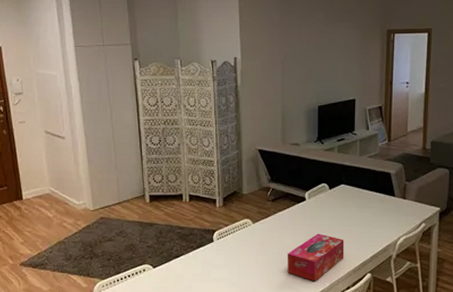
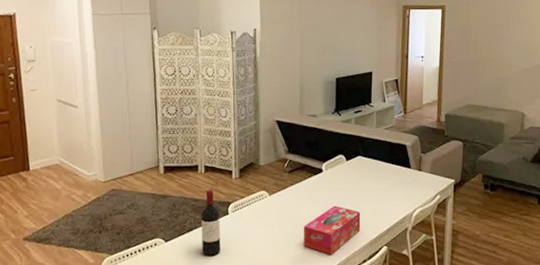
wine bottle: none [187,218,206,282] -> present [201,190,221,257]

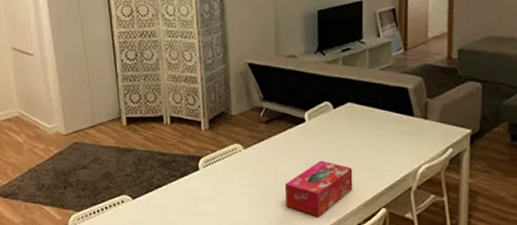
wine bottle: present [201,190,221,257] -> none [169,143,192,216]

